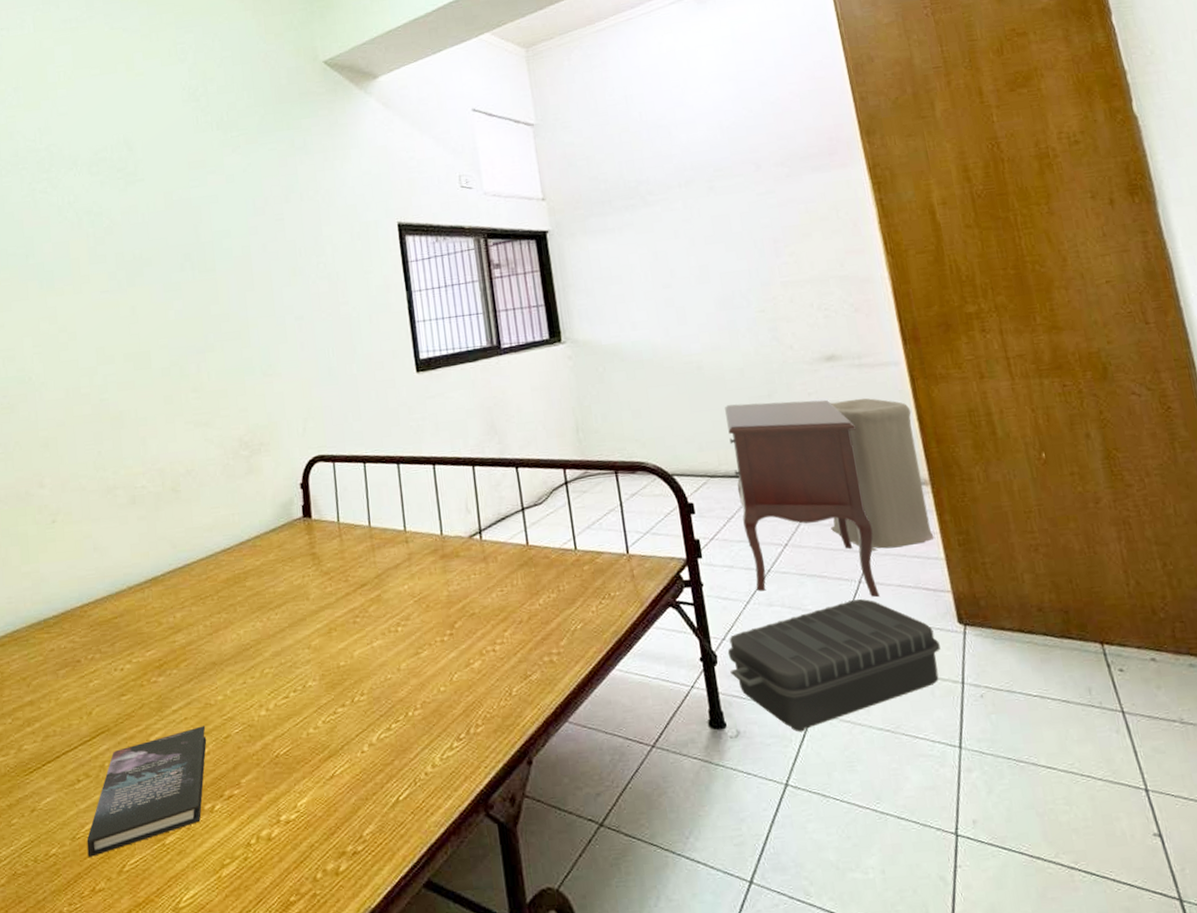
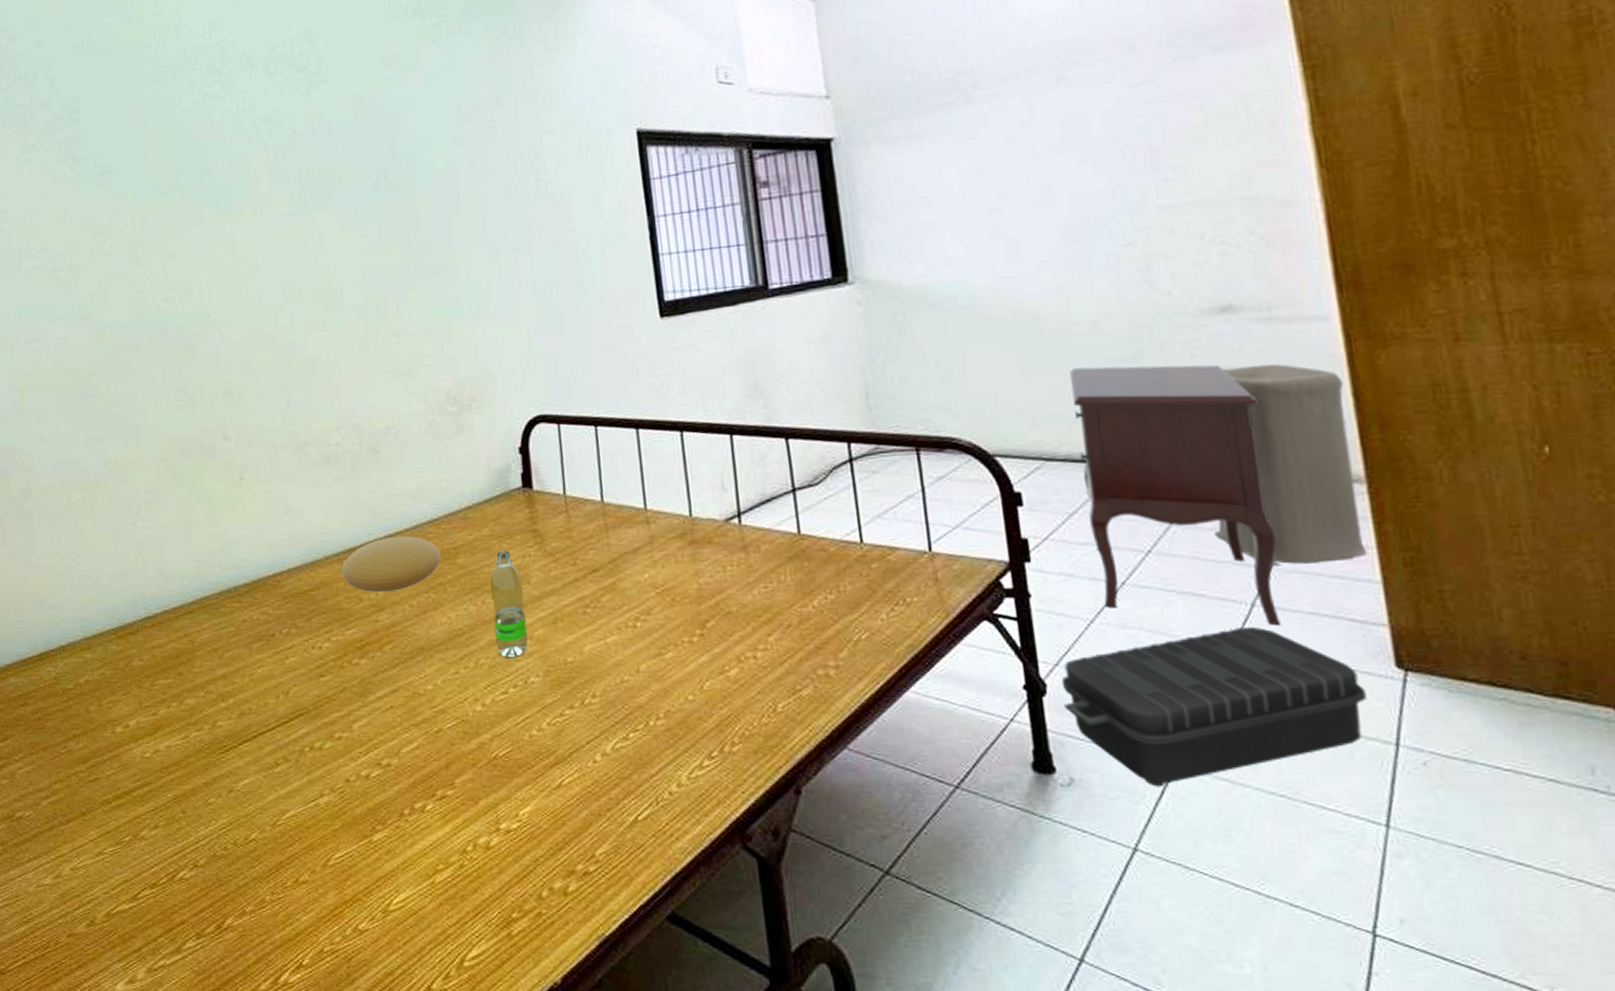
book: present [86,725,207,857] -> none [288,717,416,846]
cushion: none [143,564,233,617] -> present [341,536,442,593]
bottle: none [274,572,306,667] -> present [490,551,528,658]

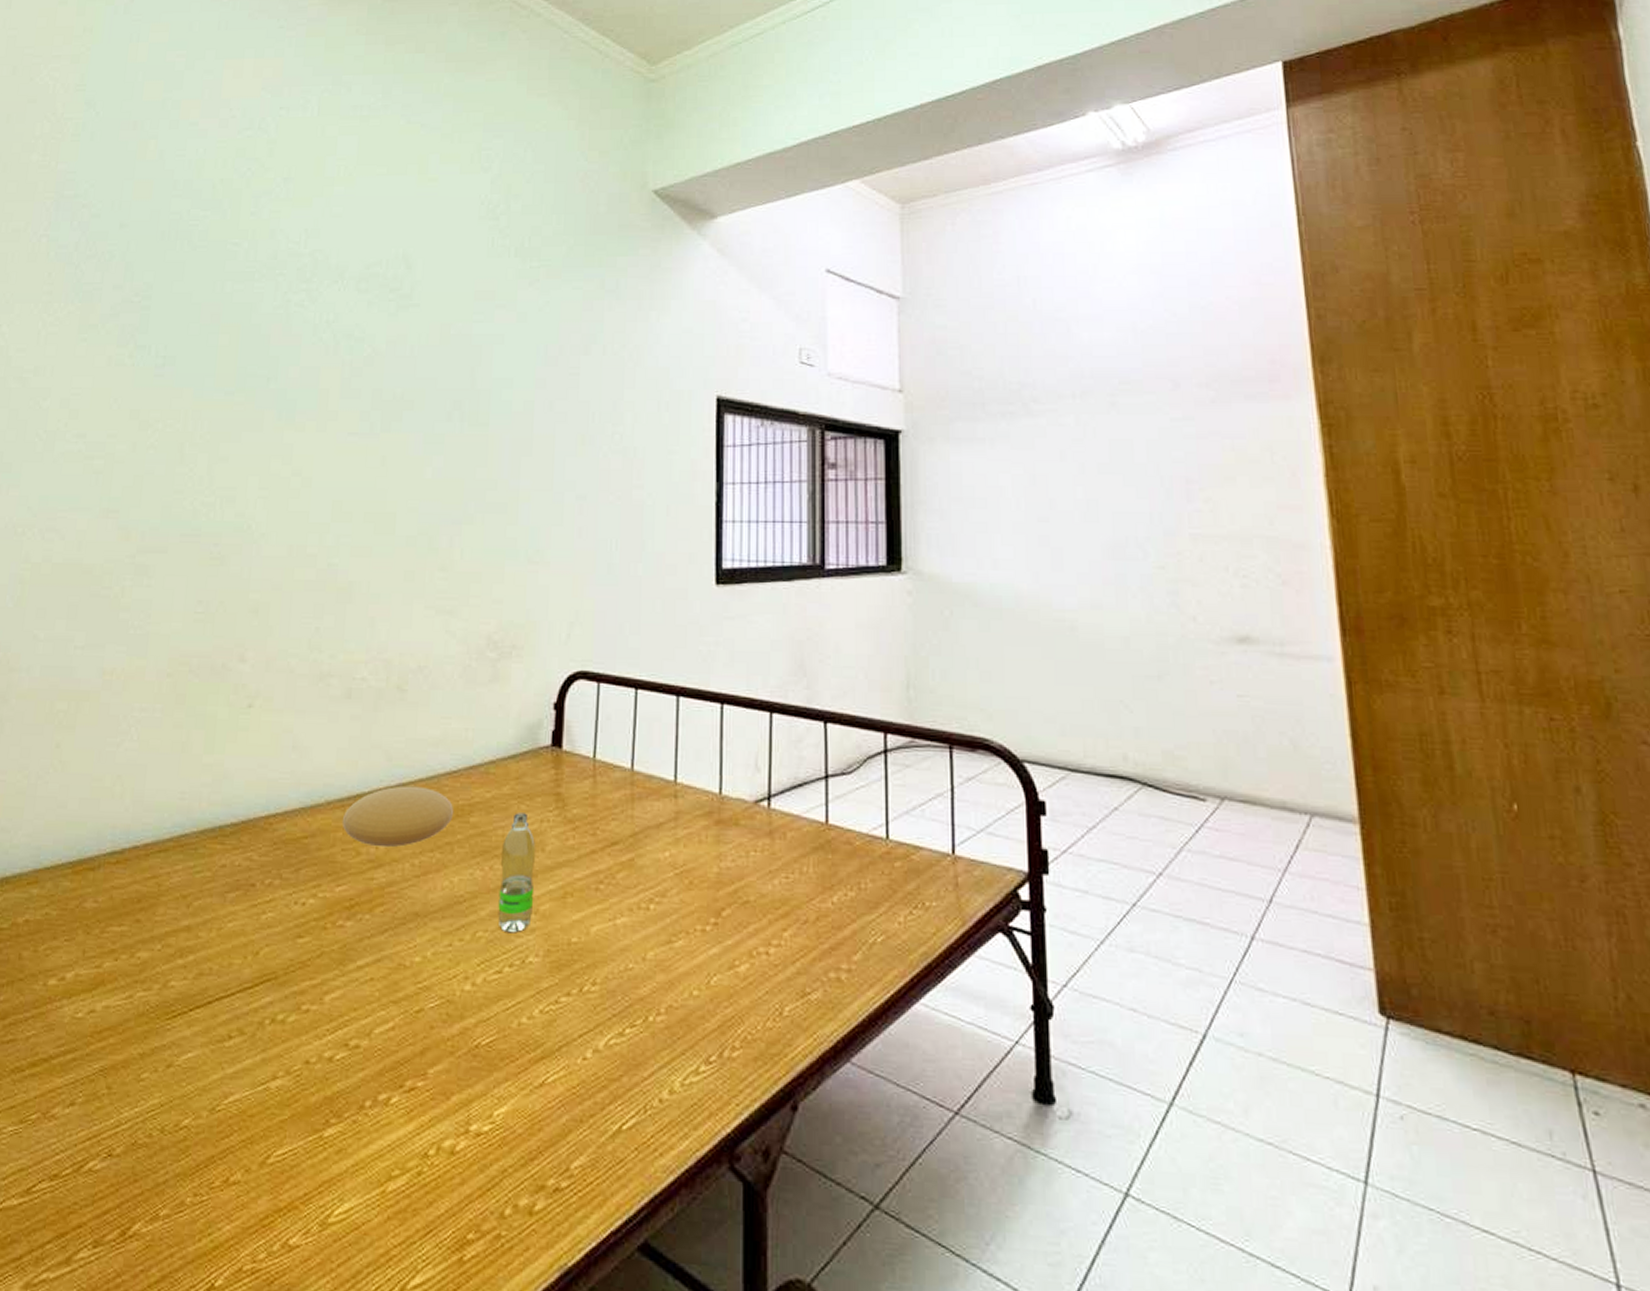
suitcase: present [1061,627,1367,787] -> none [1068,961,1352,1127]
nightstand: present [1070,364,1280,625] -> none [1100,682,1277,961]
laundry basket: present [1214,363,1368,566] -> none [1221,697,1358,901]

